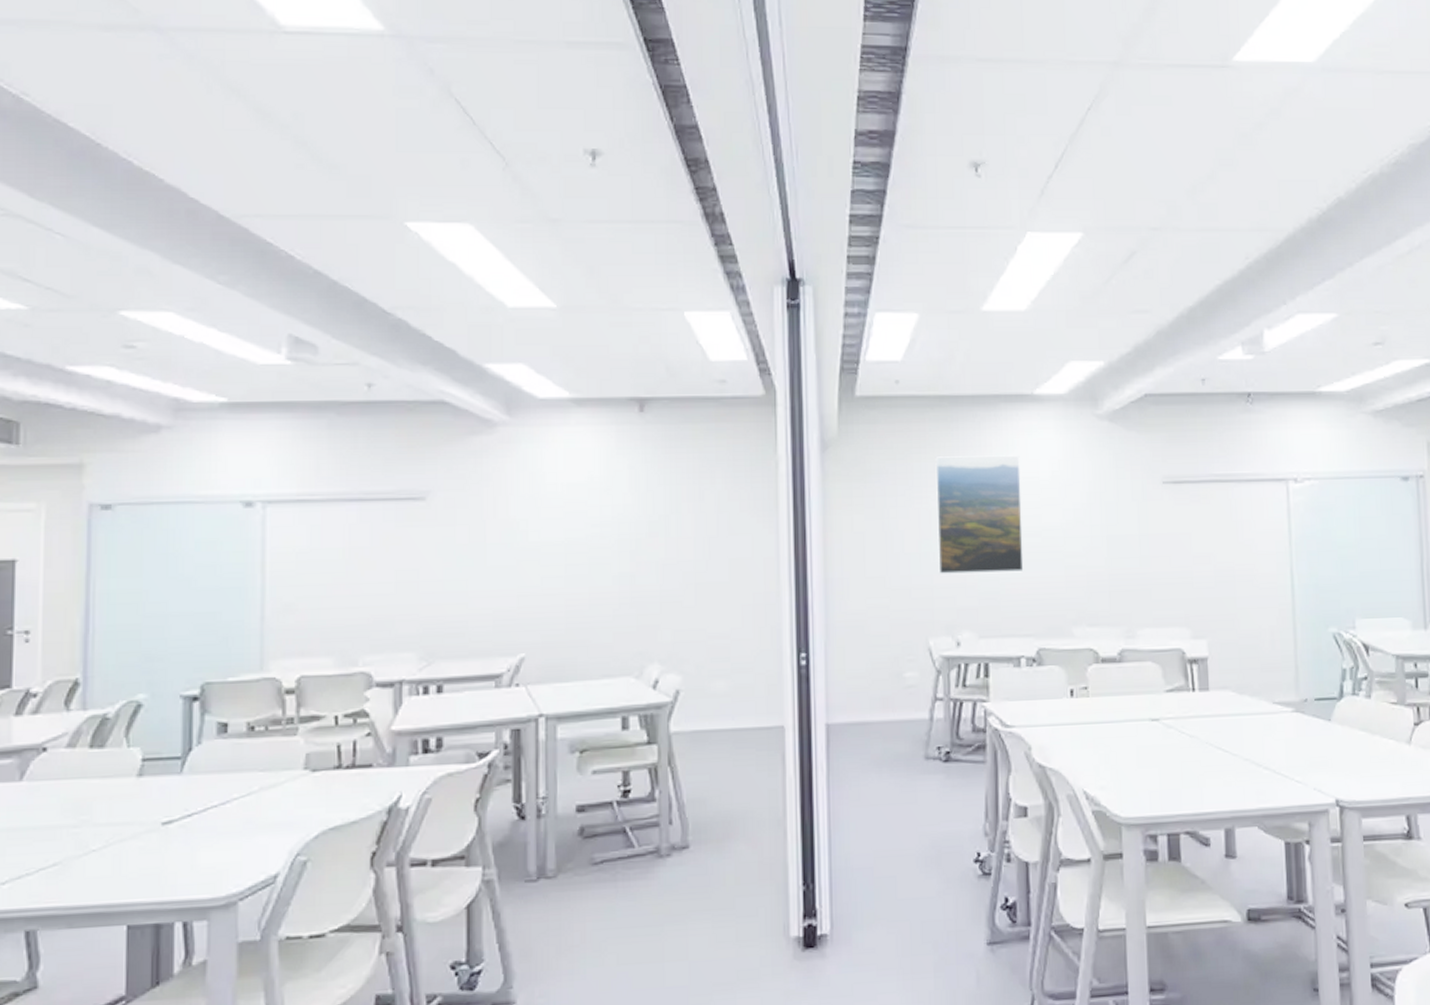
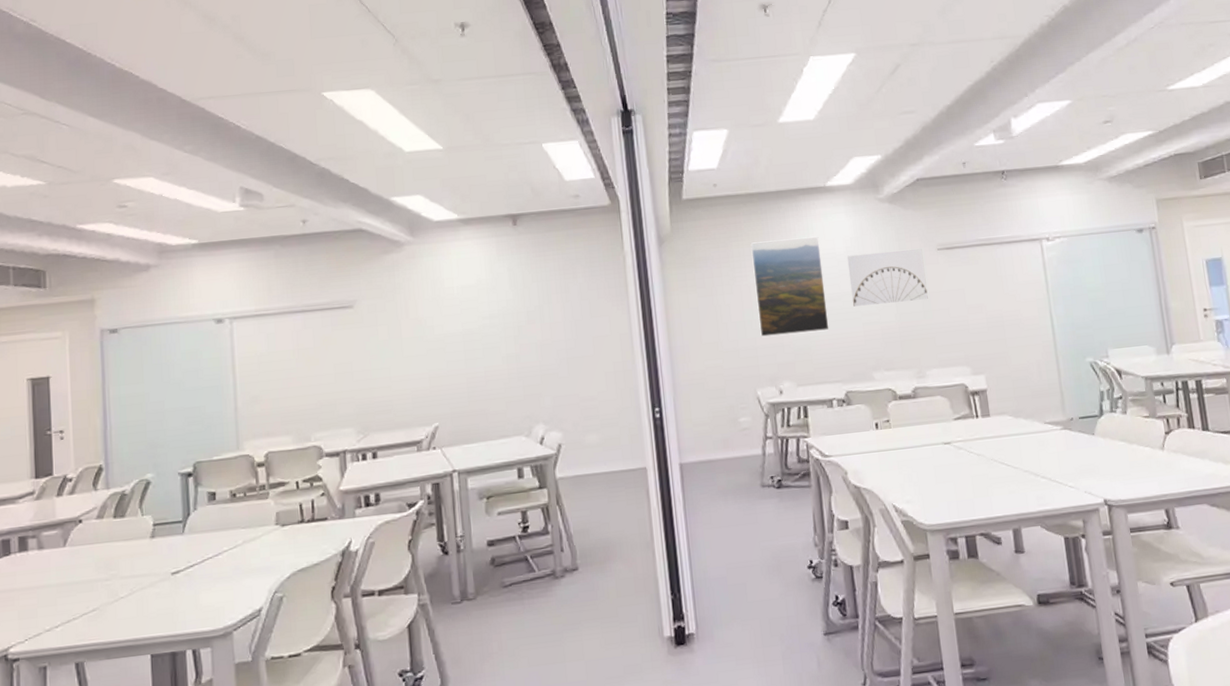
wall art: none [1052,480,1147,545] -> present [847,249,928,307]

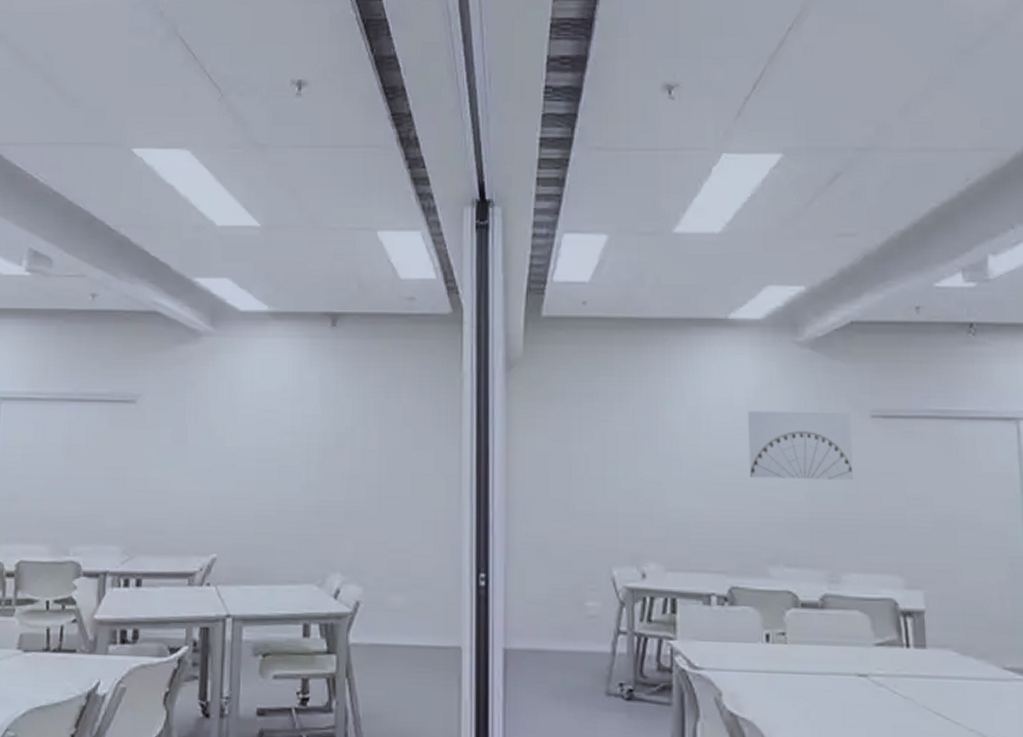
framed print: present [750,236,829,337] -> none [622,380,715,505]

